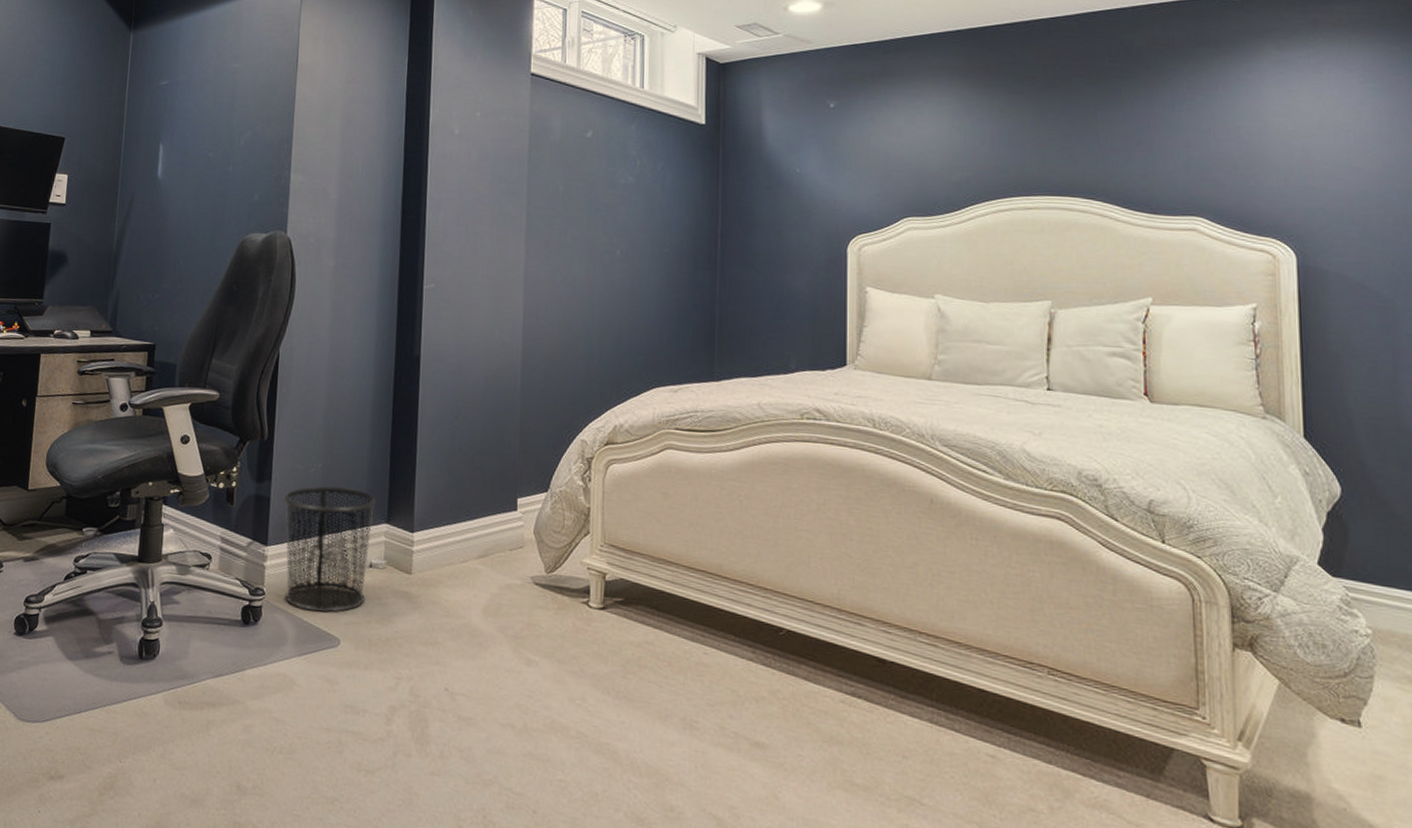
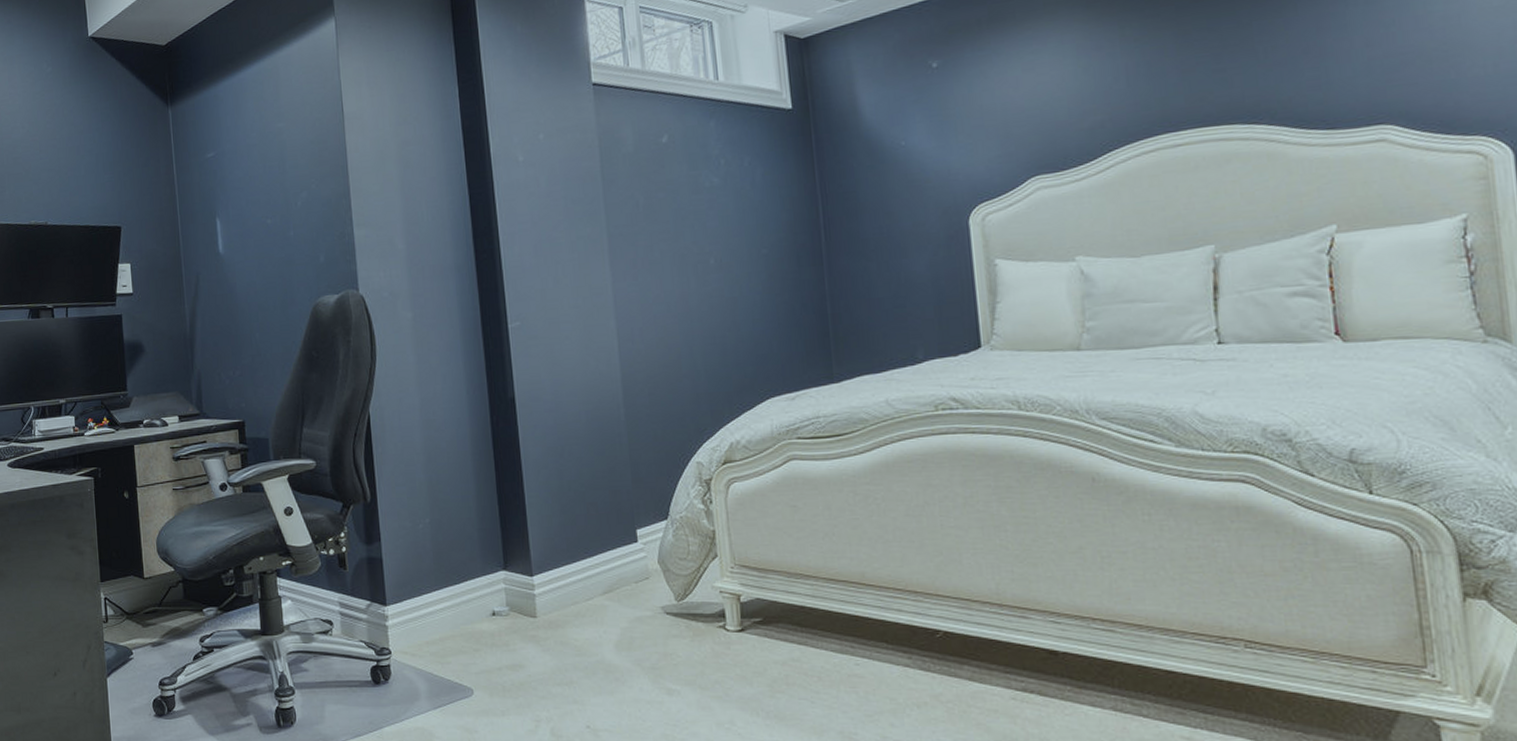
waste bin: present [284,486,376,613] -> none [396,540,492,664]

